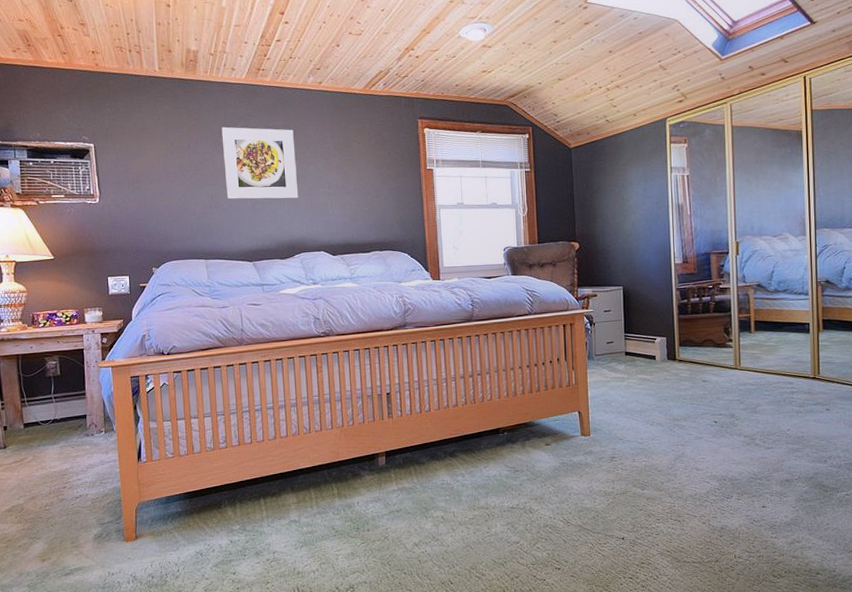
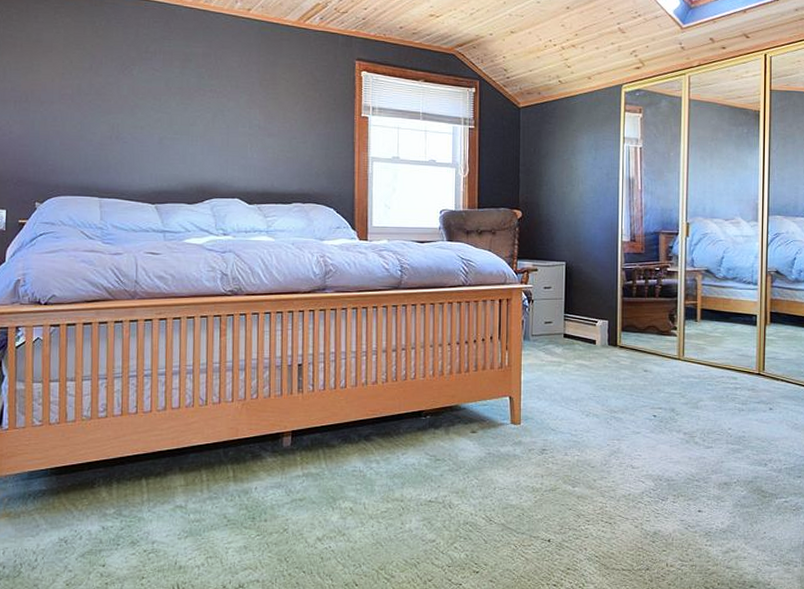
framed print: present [221,126,299,200] -> none [130,48,215,137]

